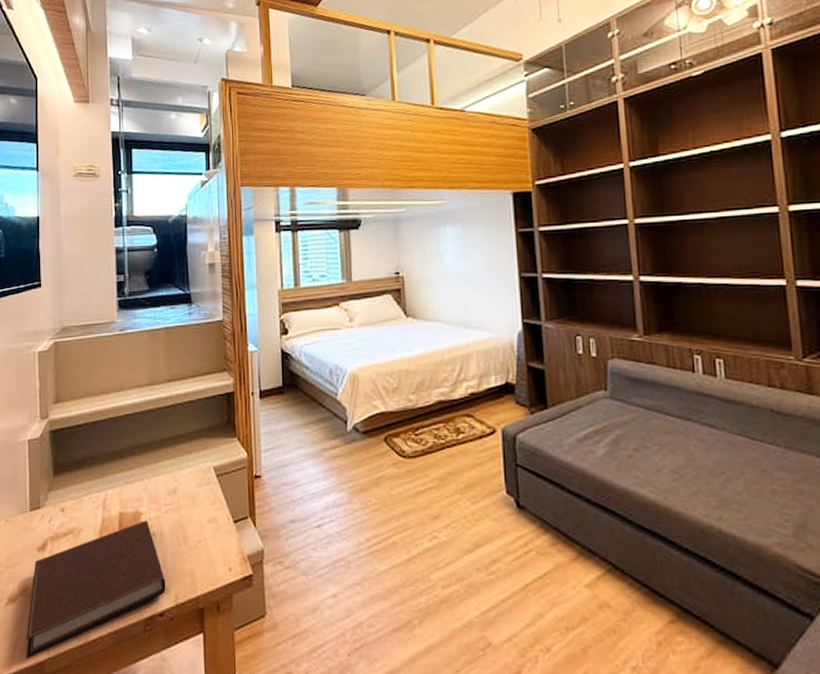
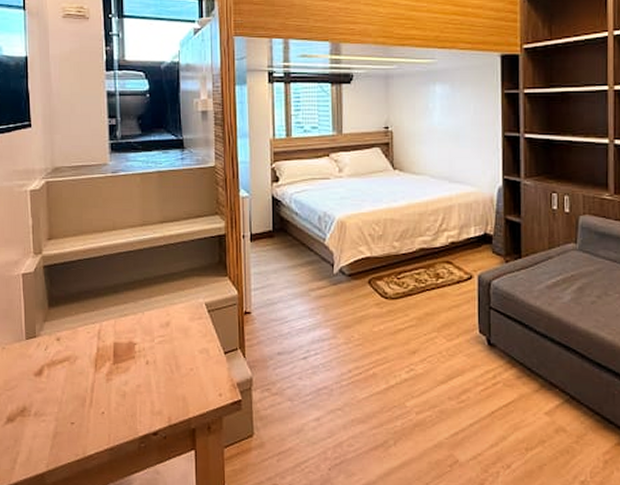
notebook: present [26,520,166,658] -> none [25,350,160,470]

